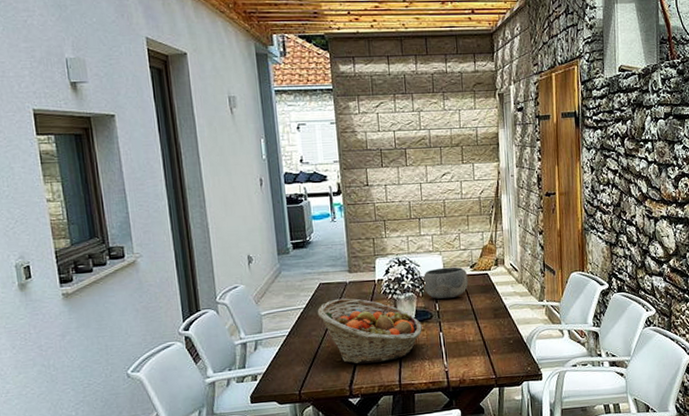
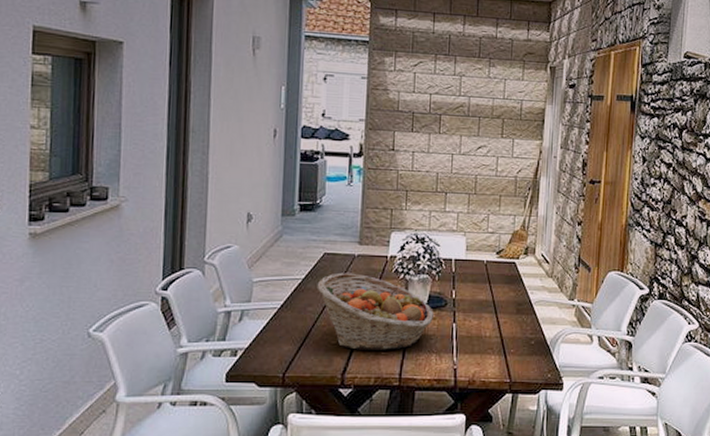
bowl: present [423,266,468,299] -> none [441,250,493,287]

